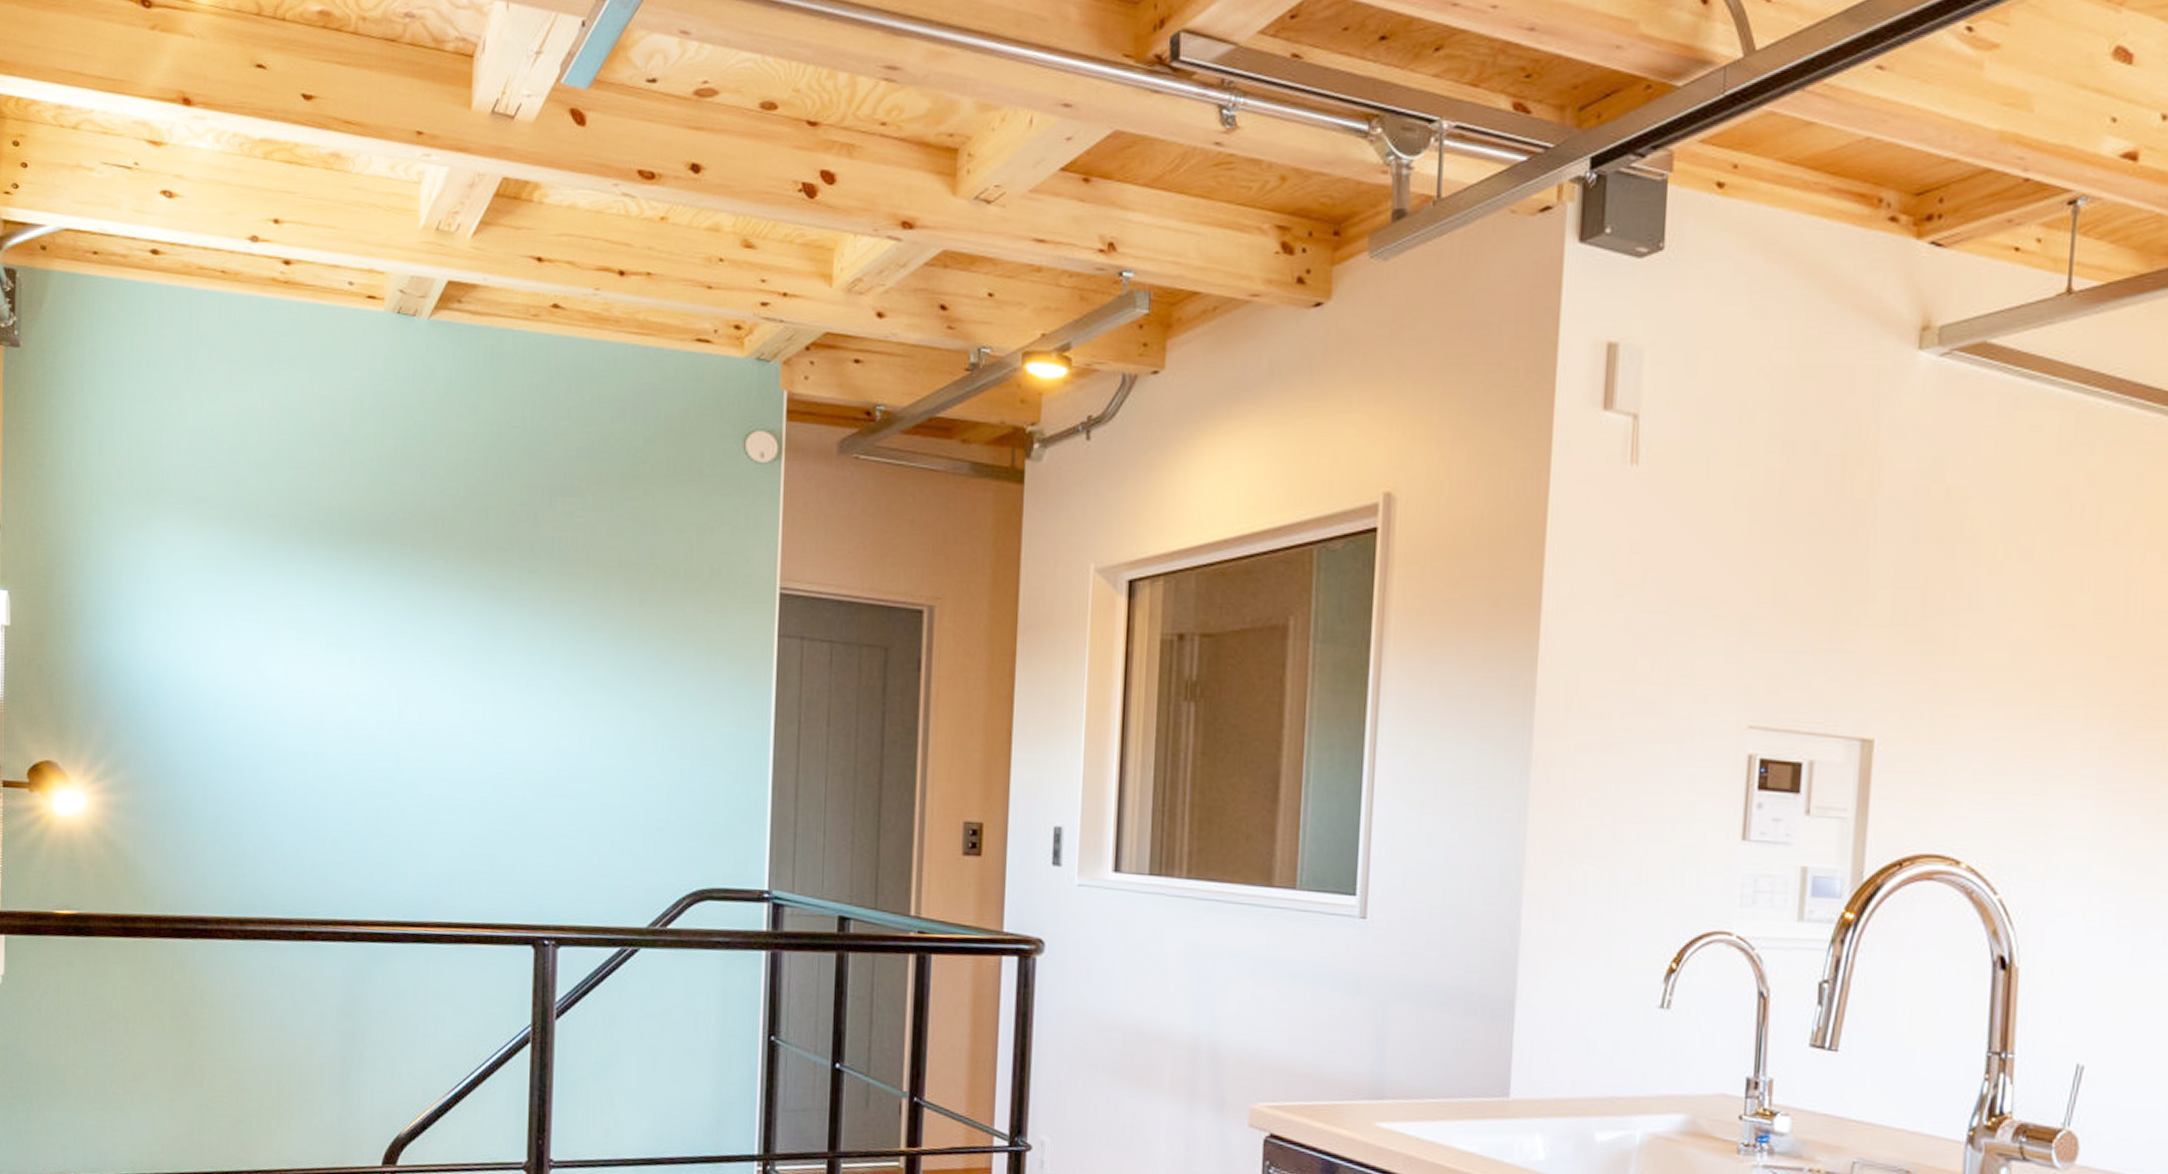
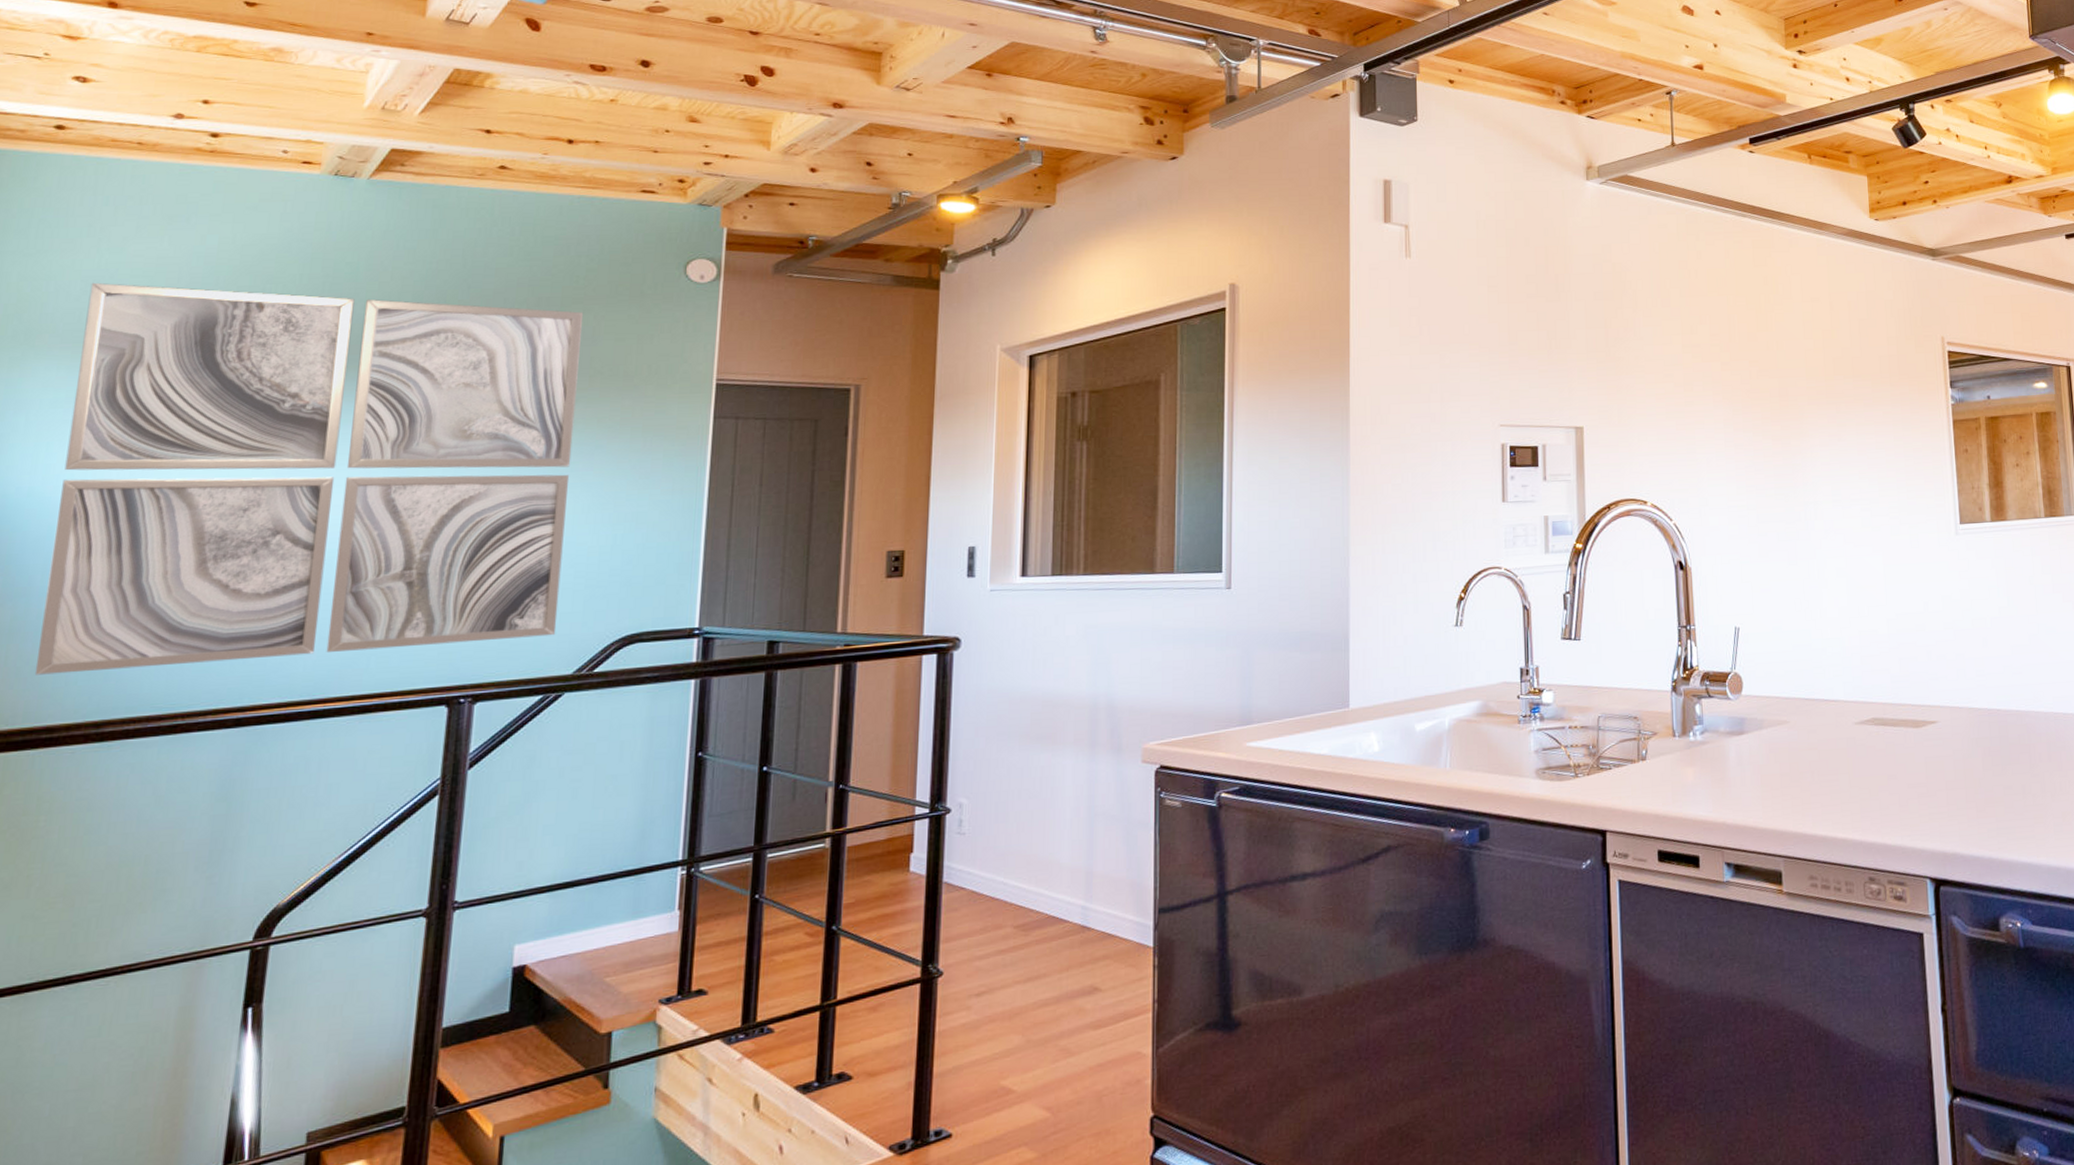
wall art: none [187,435,643,881] -> present [34,282,584,675]

